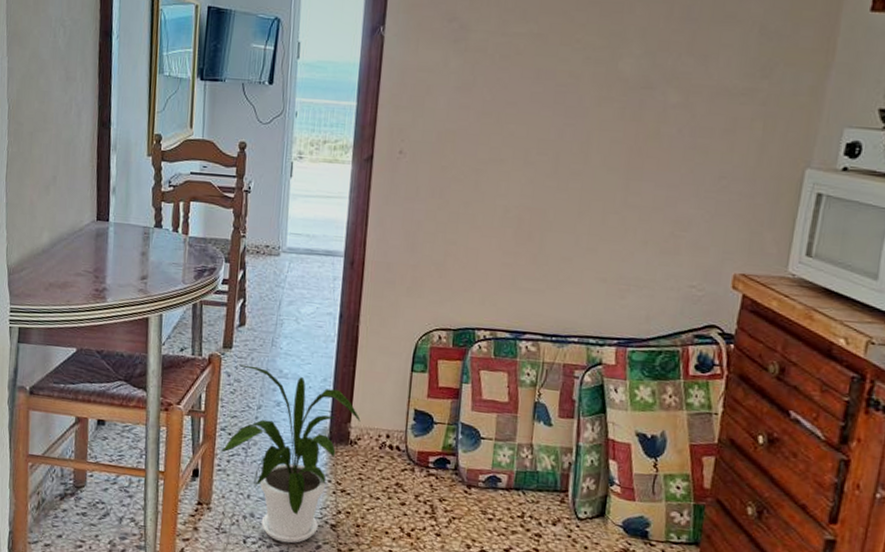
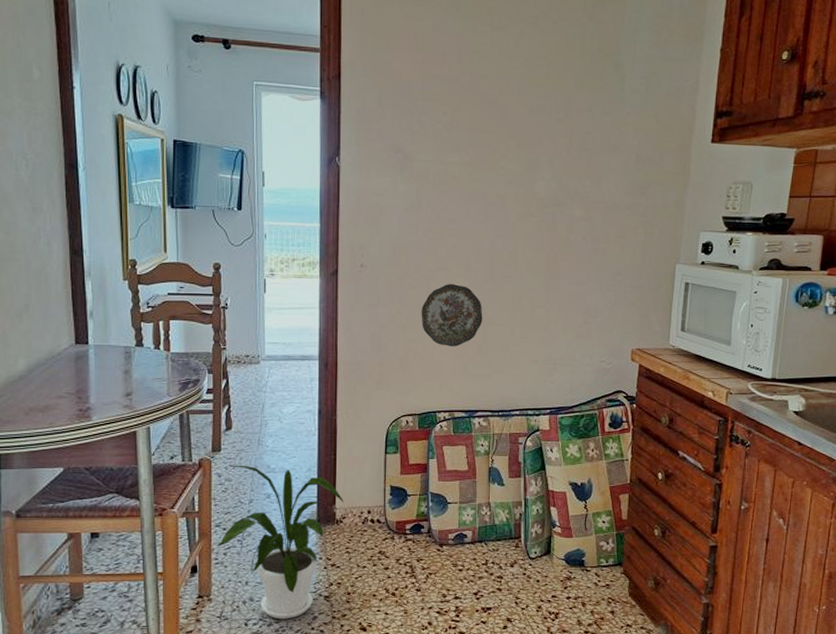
decorative plate: none [465,177,541,254] -> present [421,283,483,347]

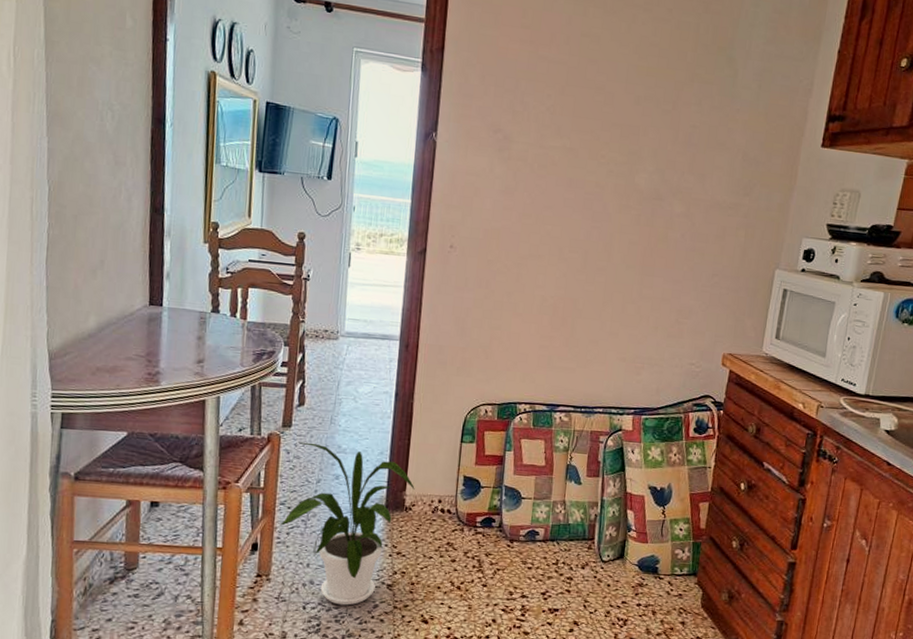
decorative plate: present [421,283,483,347] -> none [508,271,573,338]

